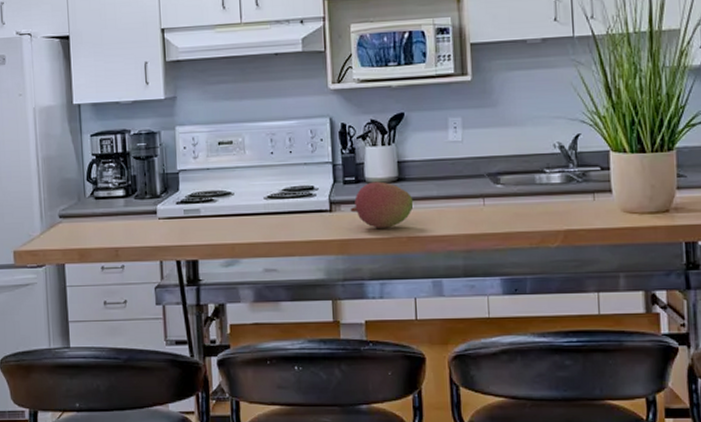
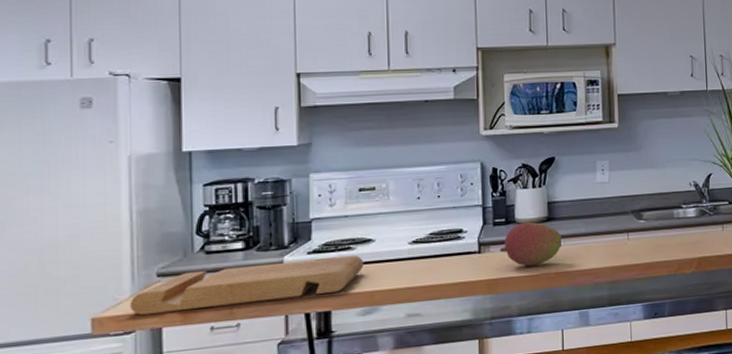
cutting board: none [40,207,225,251] -> present [129,255,364,315]

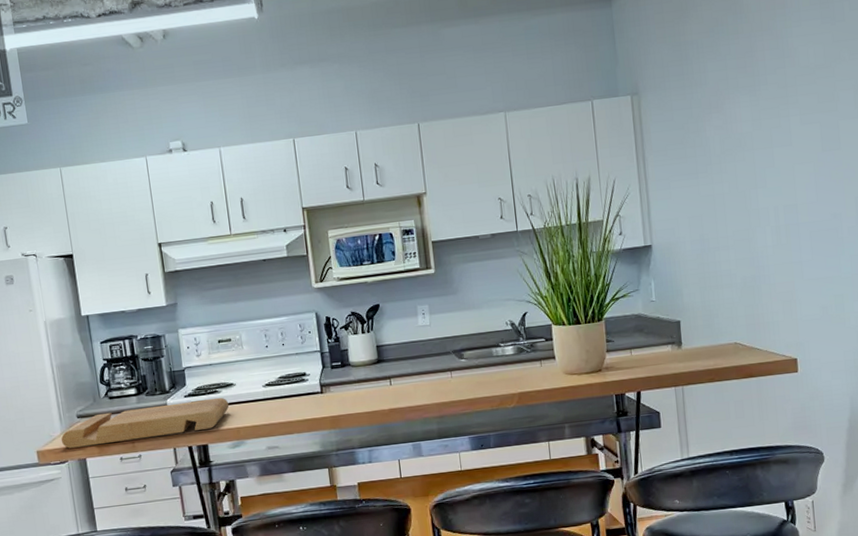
fruit: present [499,222,563,266] -> none [338,364,393,404]

